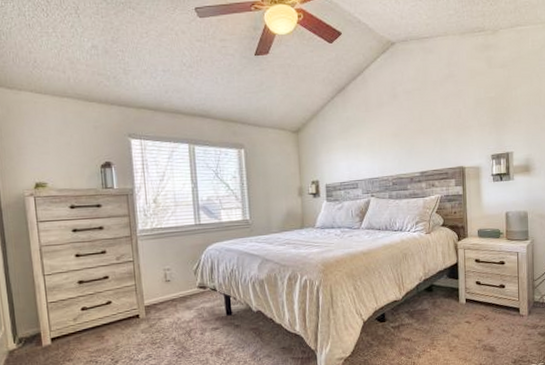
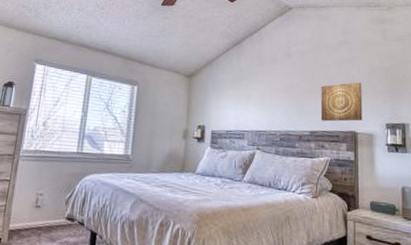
wall art: none [428,117,470,160] -> present [320,82,363,122]

